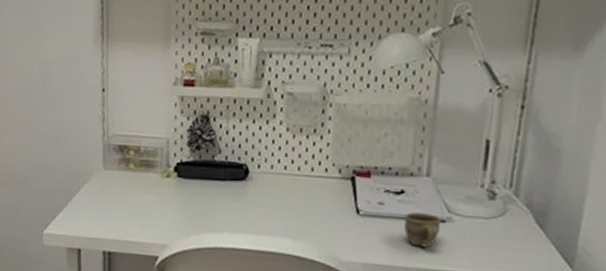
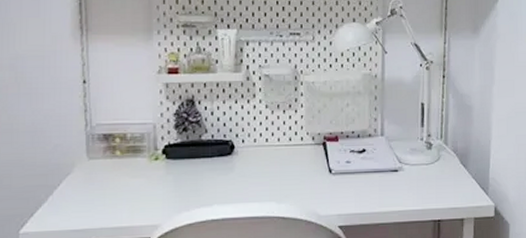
cup: present [404,212,442,248] -> none [367,166,395,194]

